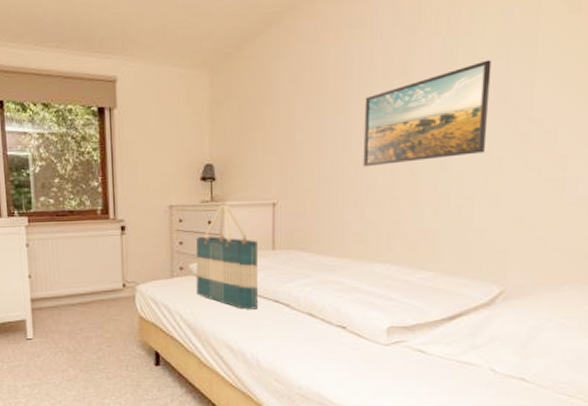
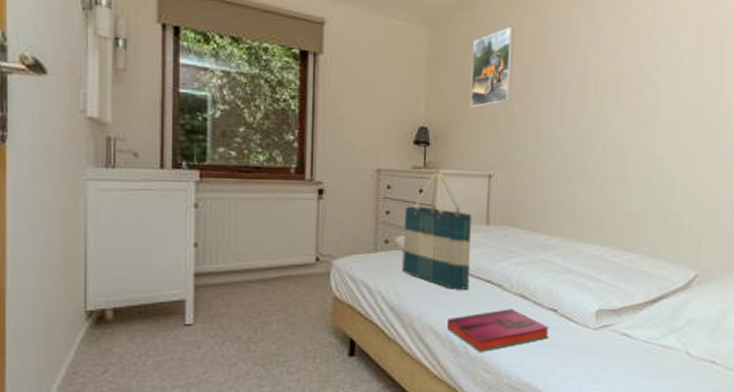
hardback book: none [239,326,339,364] -> present [446,308,550,352]
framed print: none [251,58,293,142] -> present [470,26,514,108]
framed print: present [363,60,492,167] -> none [577,55,689,145]

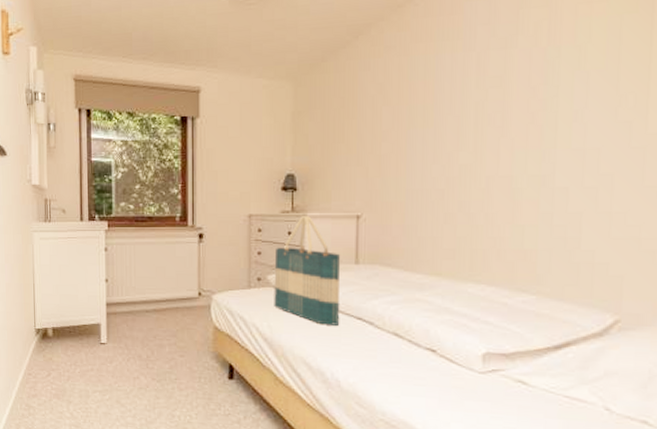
hardback book: present [446,308,550,352] -> none [318,346,428,386]
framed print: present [470,26,514,108] -> none [335,69,380,153]

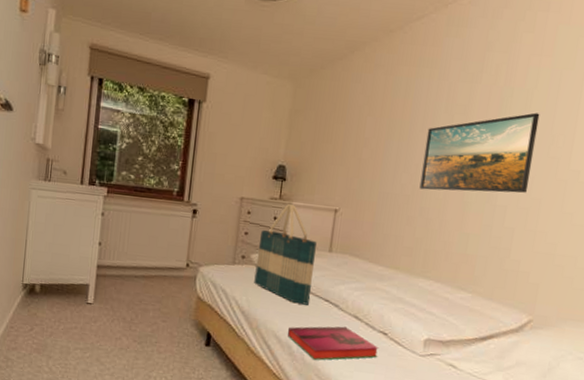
hardback book: none [318,346,428,386] -> present [287,326,379,361]
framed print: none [455,71,599,181] -> present [419,112,540,194]

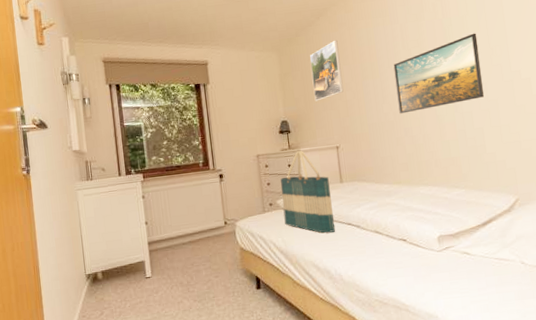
hardback book: present [287,326,379,361] -> none [323,242,404,277]
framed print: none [323,83,369,152] -> present [309,40,344,102]

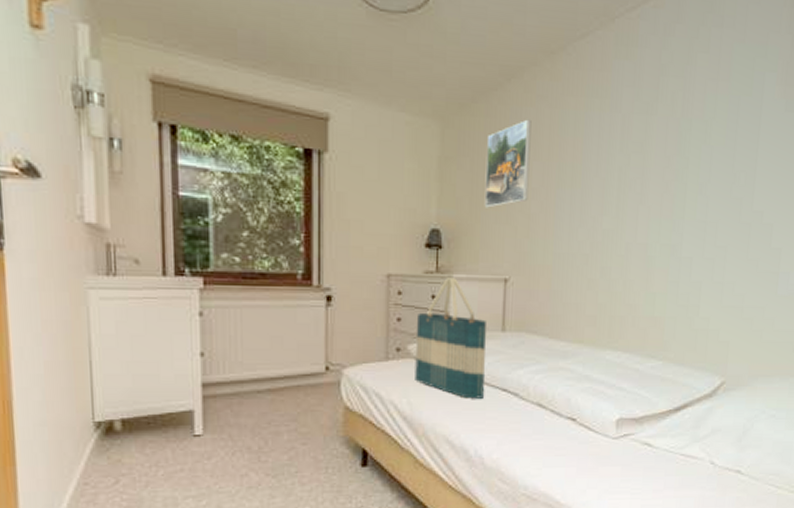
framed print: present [393,33,485,114] -> none [598,147,720,246]

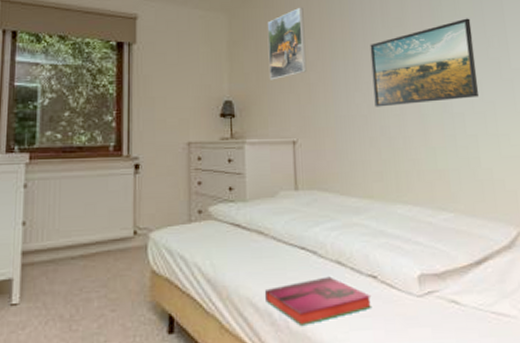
tote bag: present [415,278,486,399] -> none [215,143,283,258]
hardback book: none [461,418,568,462] -> present [264,276,372,325]
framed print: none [598,147,720,246] -> present [370,18,480,107]

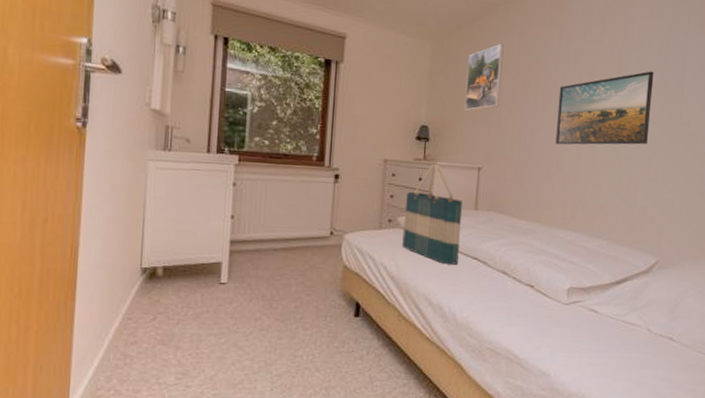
tote bag: none [215,143,283,258] -> present [402,164,462,265]
hardback book: present [264,276,372,325] -> none [438,283,527,319]

